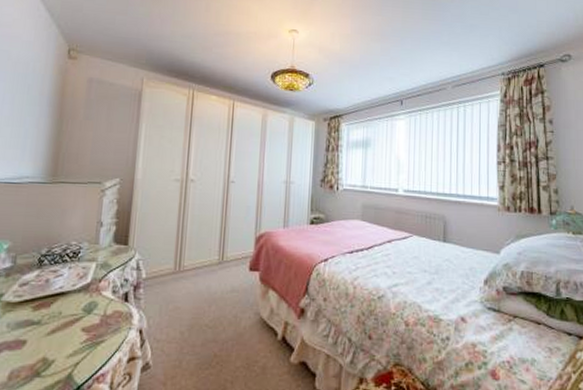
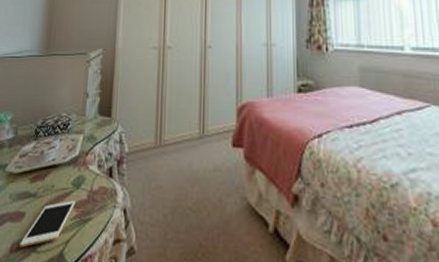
cell phone: none [20,325,86,374] -> present [19,200,75,248]

